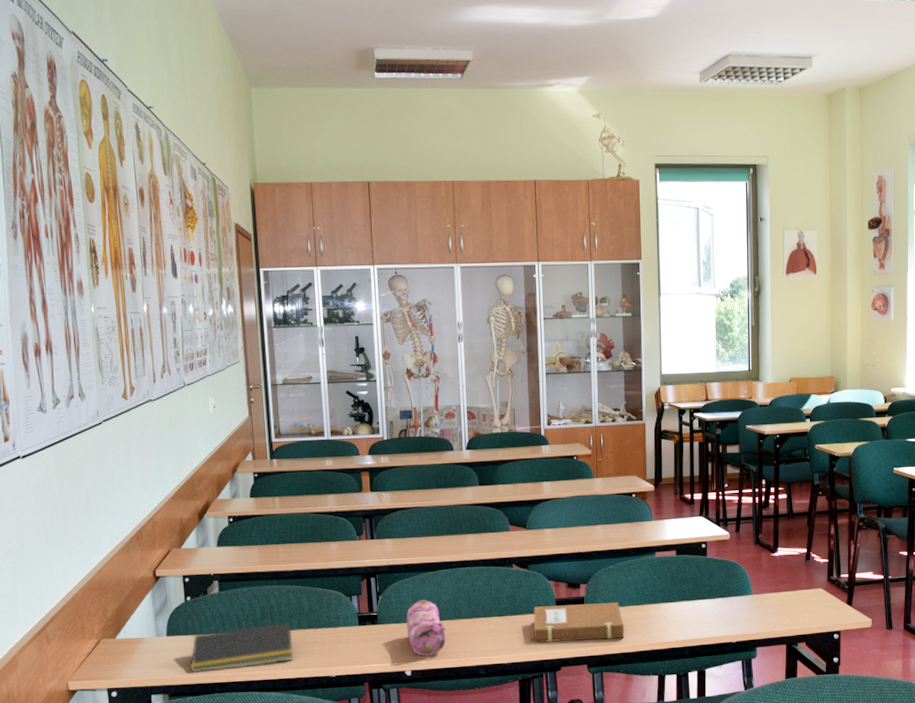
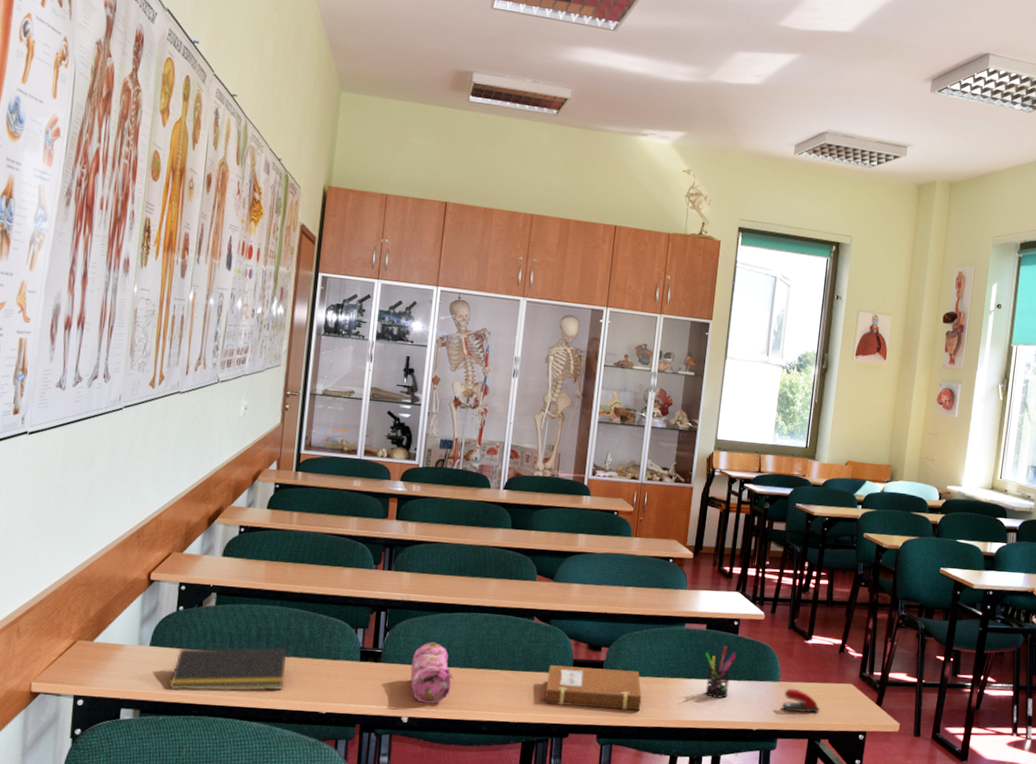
pen holder: none [677,568,708,618] -> present [704,646,737,698]
stapler: none [756,599,794,622] -> present [781,688,821,713]

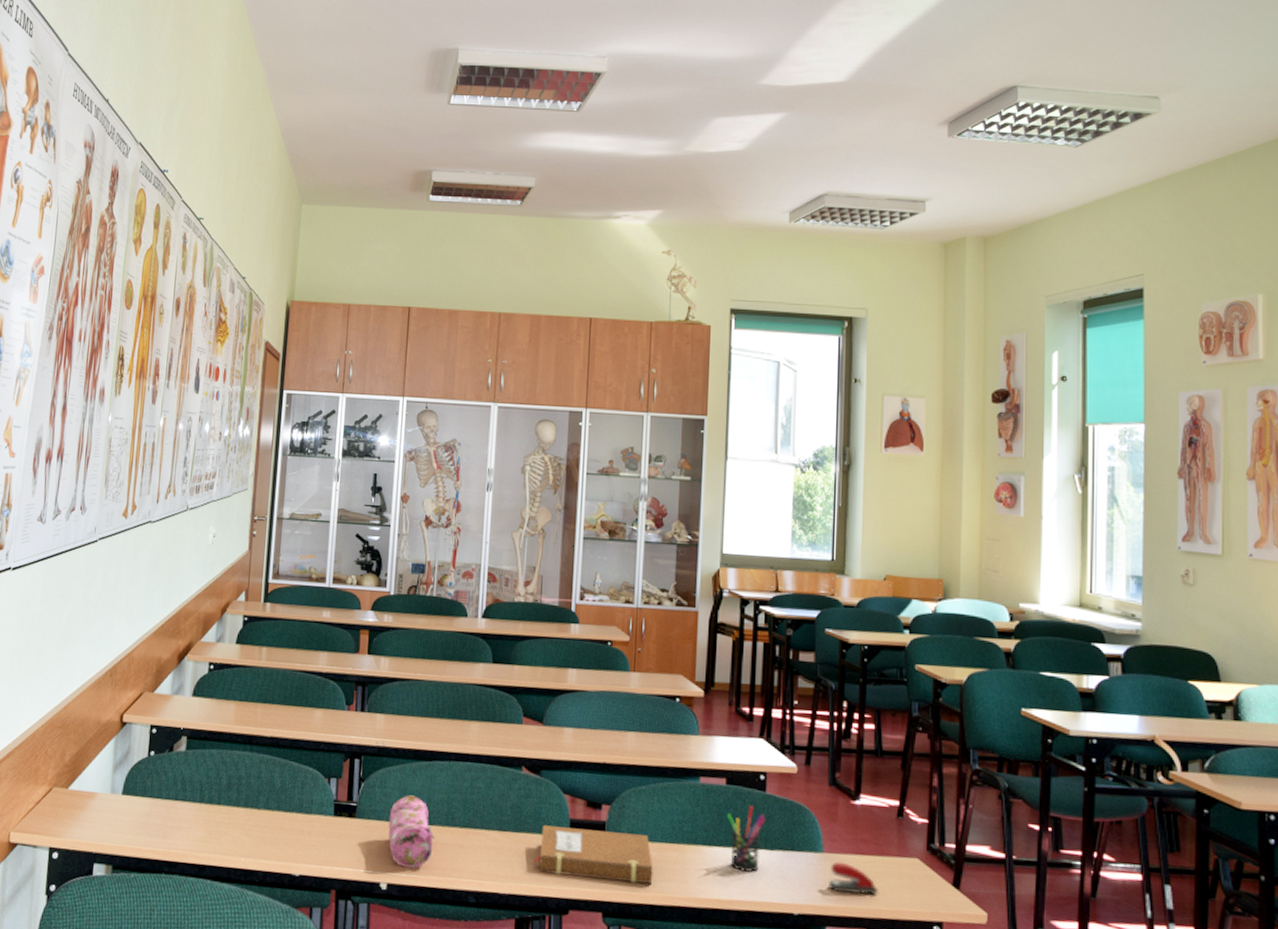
notepad: present [168,647,287,692] -> none [140,797,258,849]

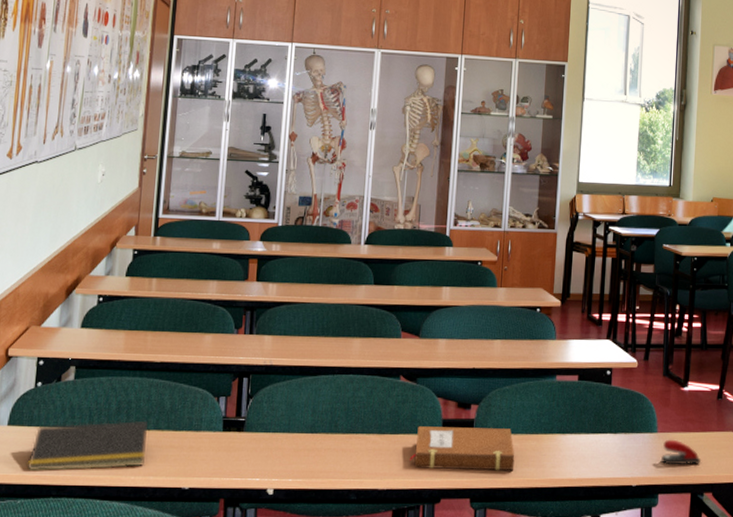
notepad: none [140,797,258,849] -> present [26,421,148,472]
pencil case: present [388,795,435,869] -> none [274,408,319,473]
pen holder: present [726,806,766,872] -> none [577,397,611,453]

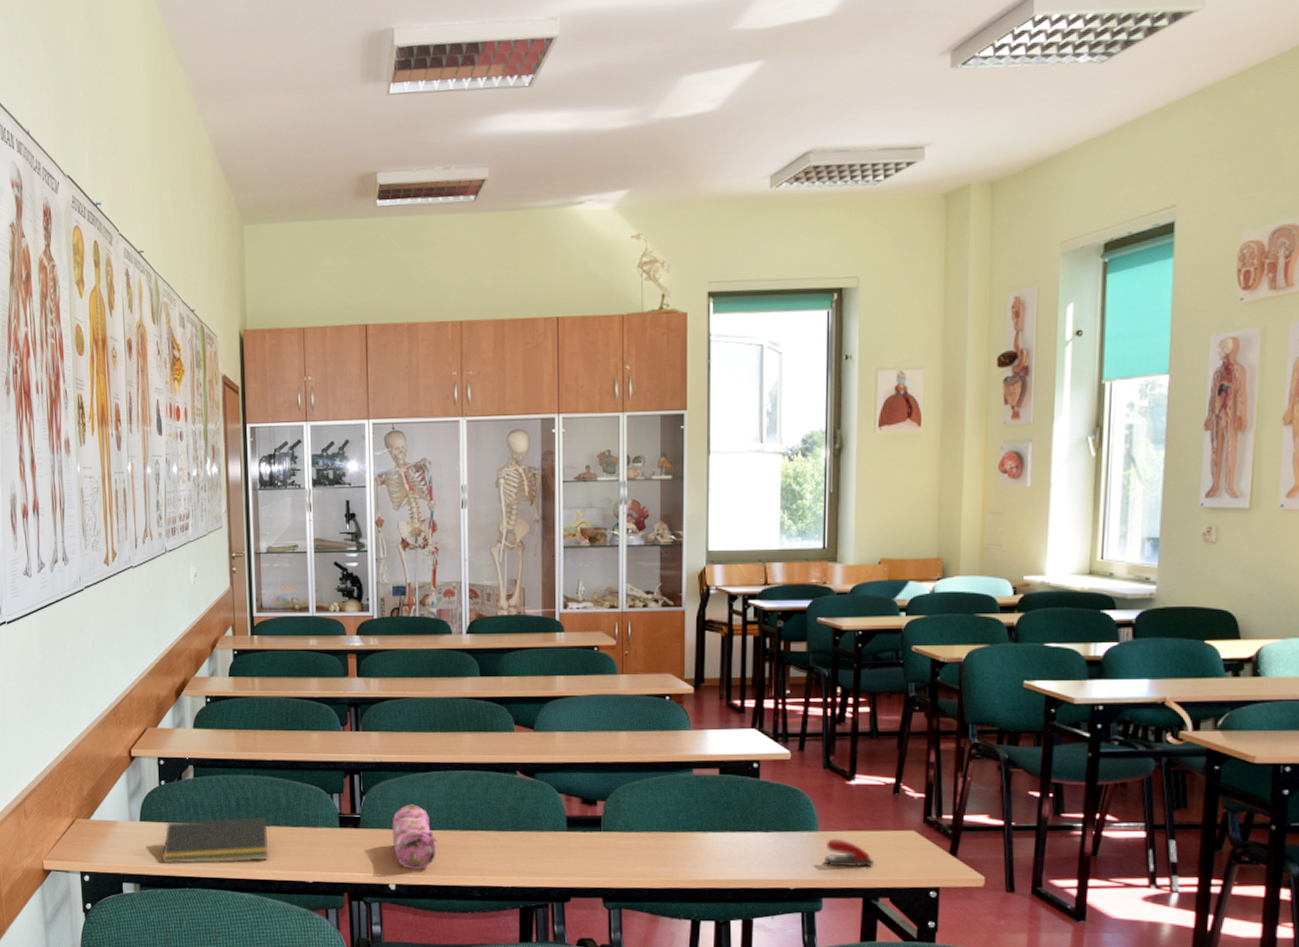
pencil case: none [274,408,319,473] -> present [392,804,438,869]
notebook: present [409,426,515,471] -> none [533,823,650,871]

